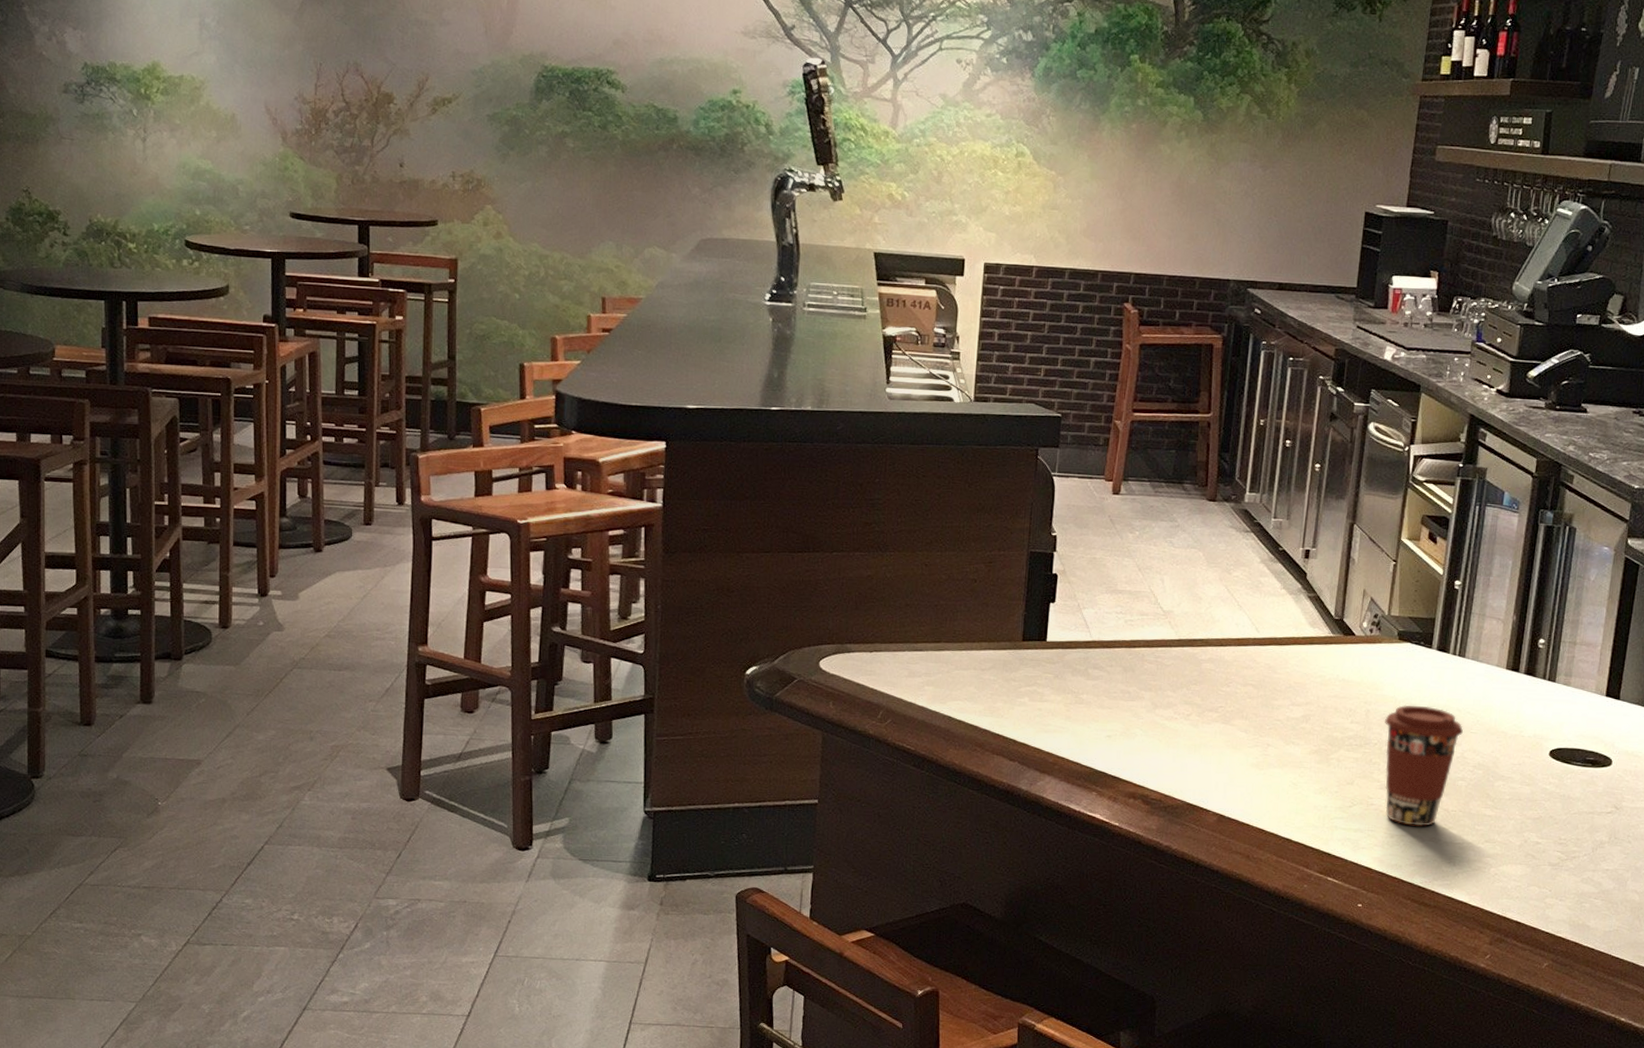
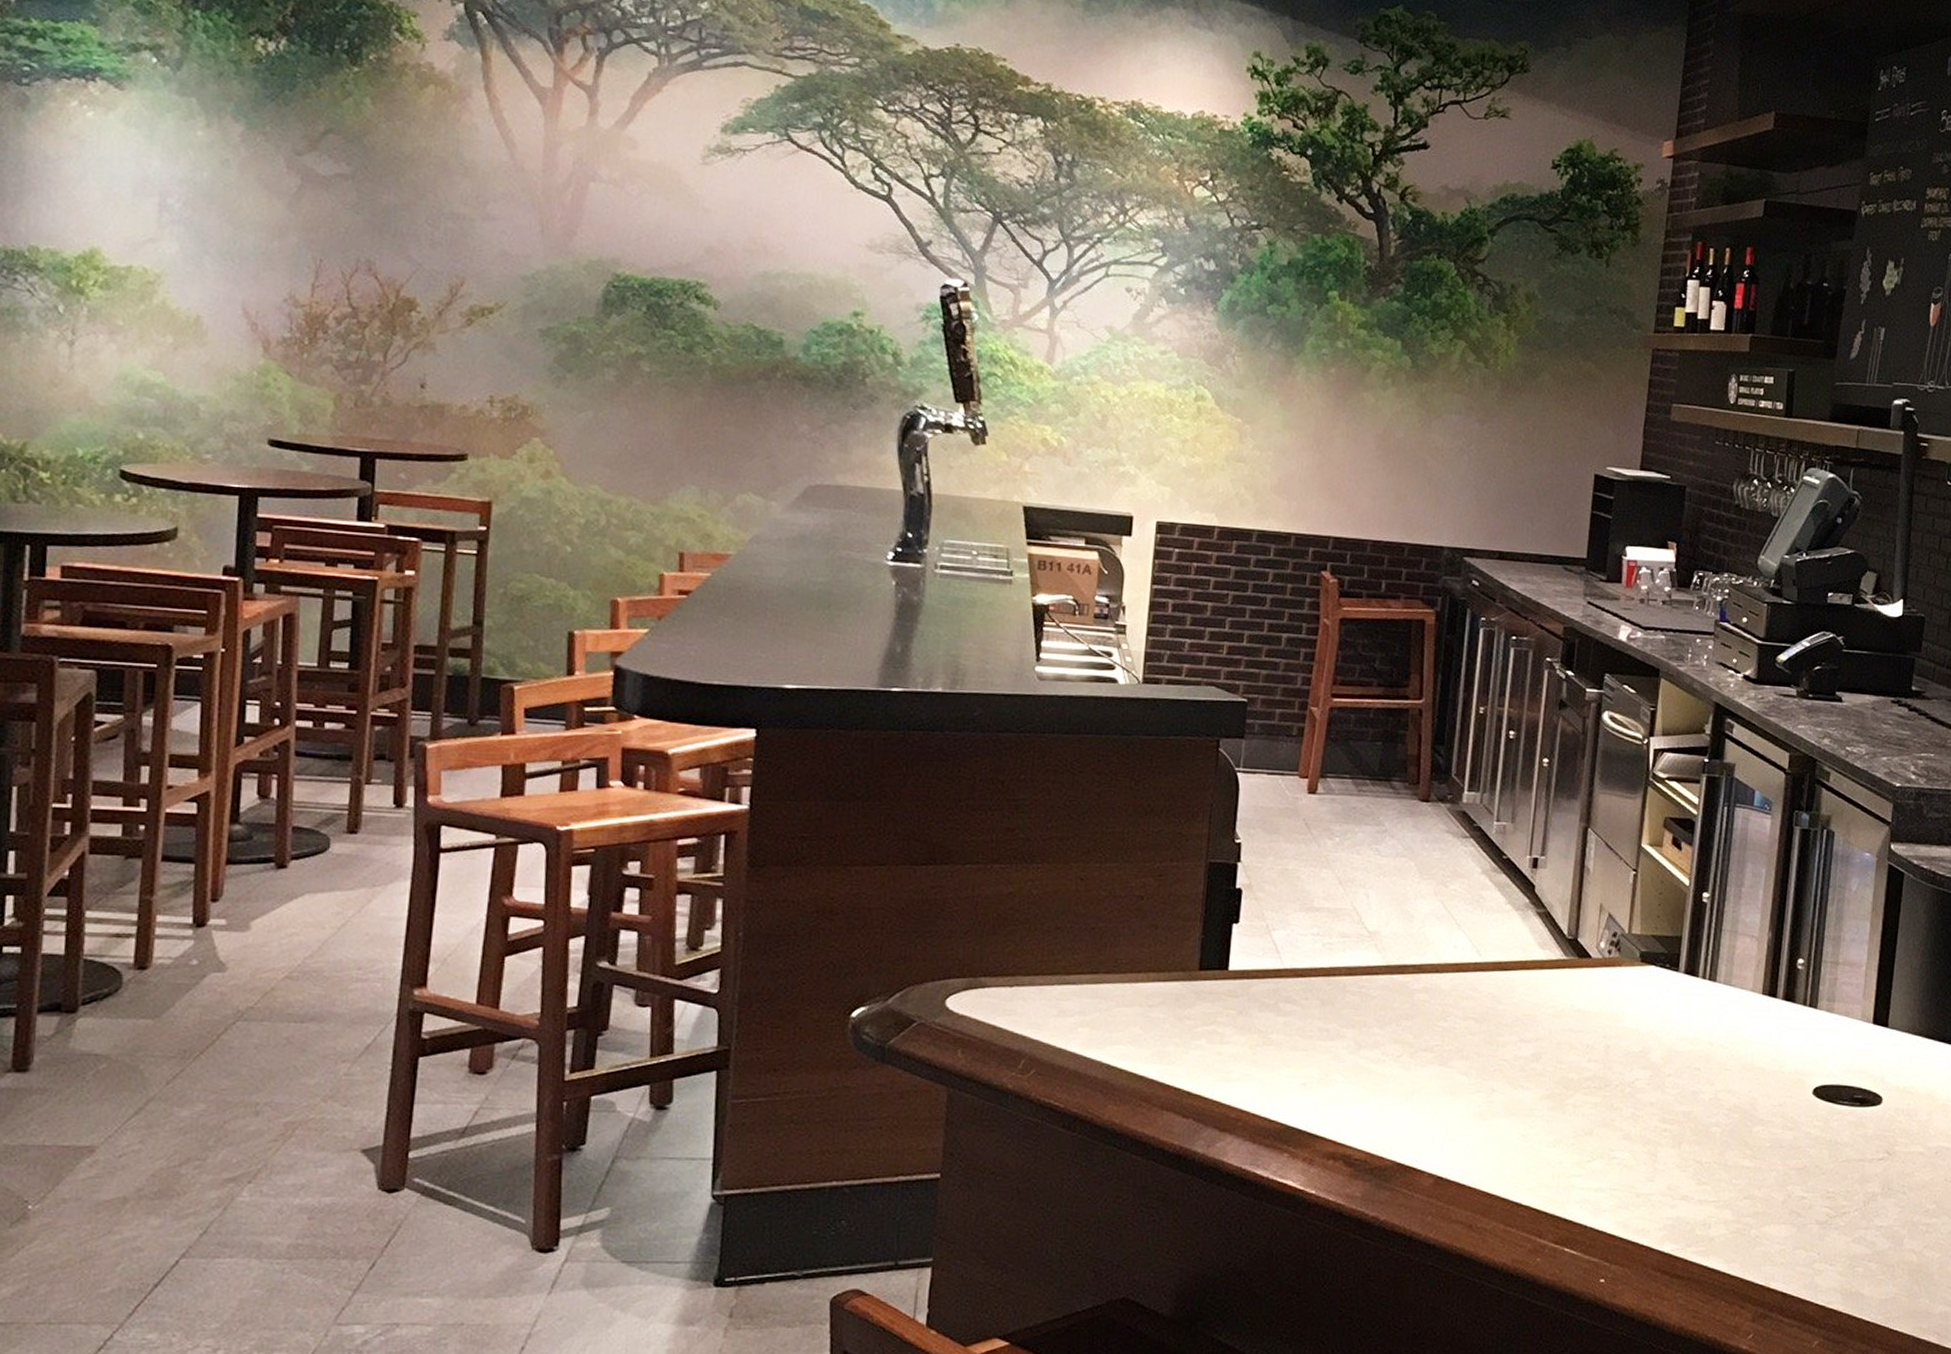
coffee cup: present [1385,704,1463,827] -> none [1627,1038,1716,1183]

